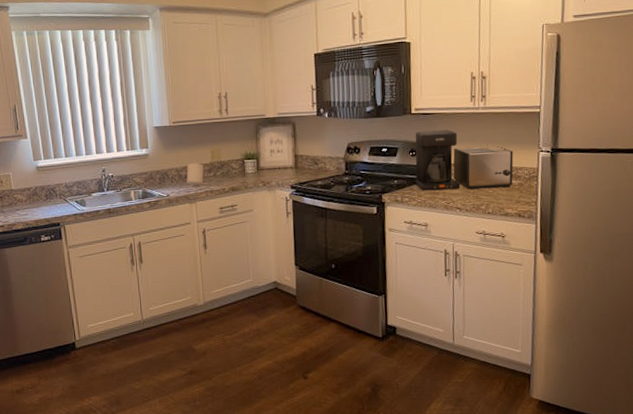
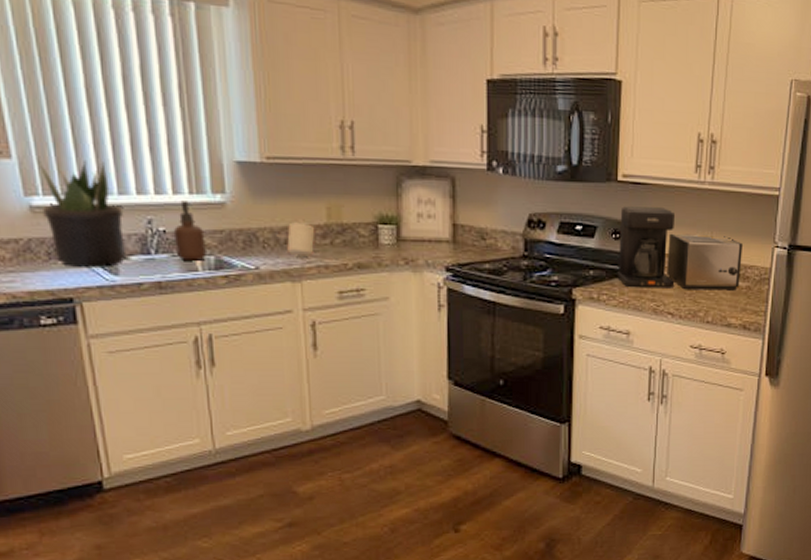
planter: none [41,135,90,203] -> present [37,157,126,267]
soap dispenser: none [117,155,137,194] -> present [173,201,206,261]

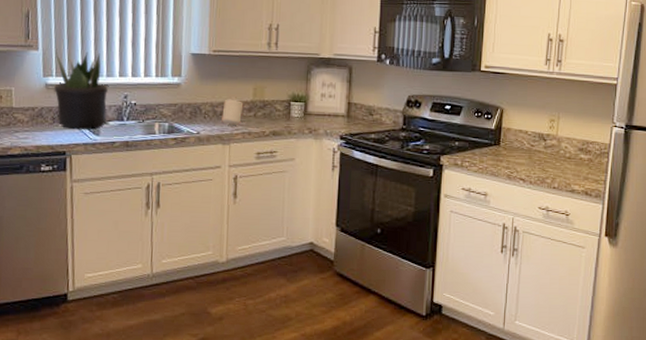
soap dispenser: present [173,201,206,261] -> none [141,82,163,126]
coffee maker: present [617,206,675,288] -> none [478,91,527,158]
toaster: present [667,233,743,291] -> none [520,113,585,162]

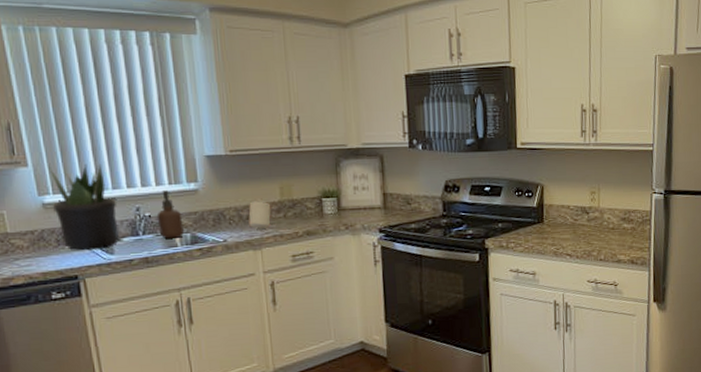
soap dispenser: none [141,82,163,126] -> present [156,190,184,239]

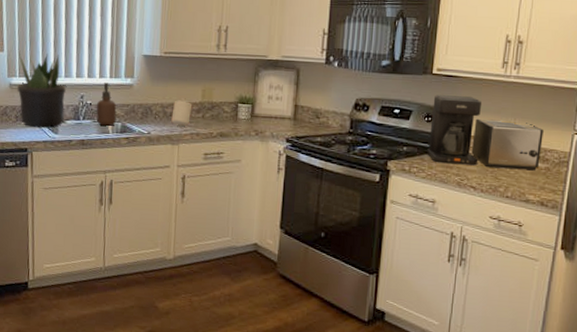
coffee maker: none [521,167,571,236] -> present [427,95,481,166]
toaster: none [562,186,626,234] -> present [471,118,543,171]

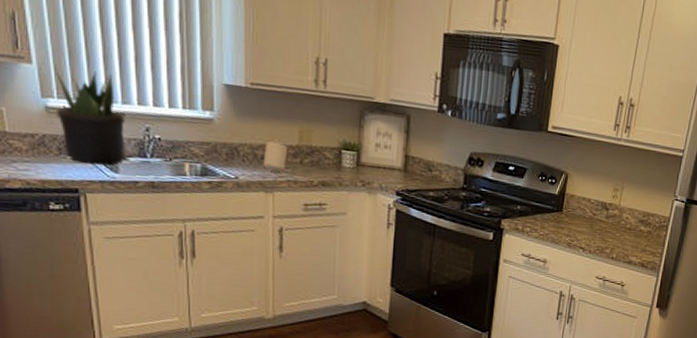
soap dispenser: present [96,82,117,126] -> none [167,114,194,167]
coffee maker: present [427,95,481,166] -> none [540,153,593,227]
toaster: present [471,118,543,171] -> none [582,180,648,234]

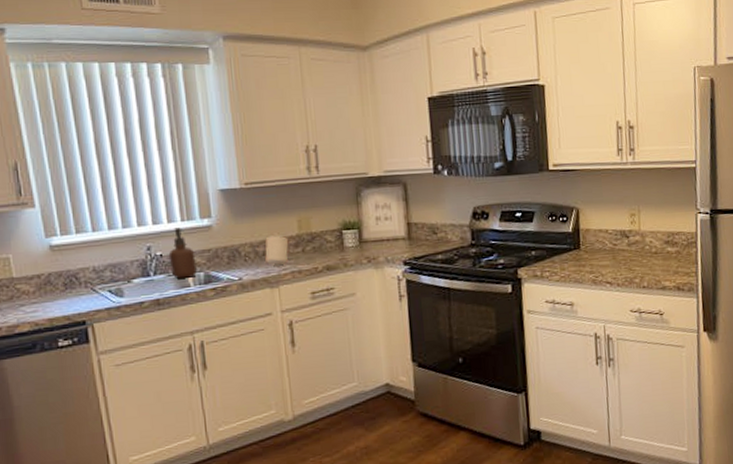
planter: present [54,65,125,164] -> none [56,202,129,294]
soap dispenser: none [167,114,194,167] -> present [168,227,197,279]

